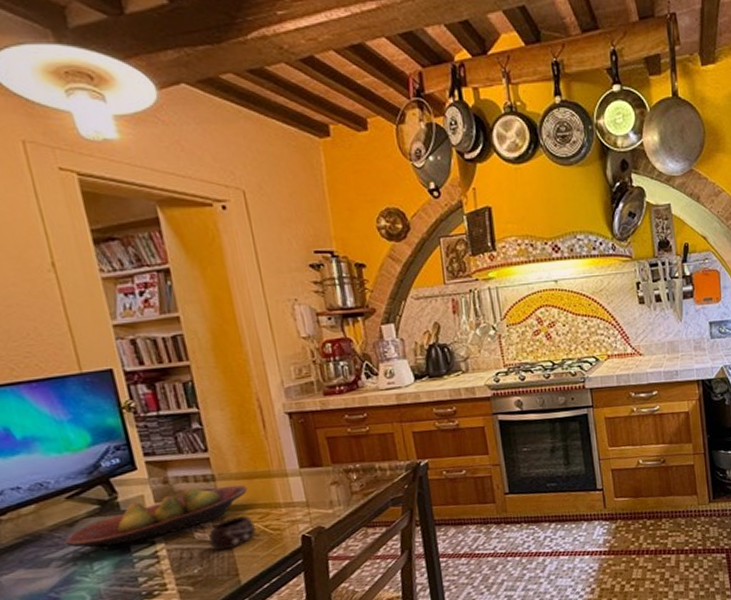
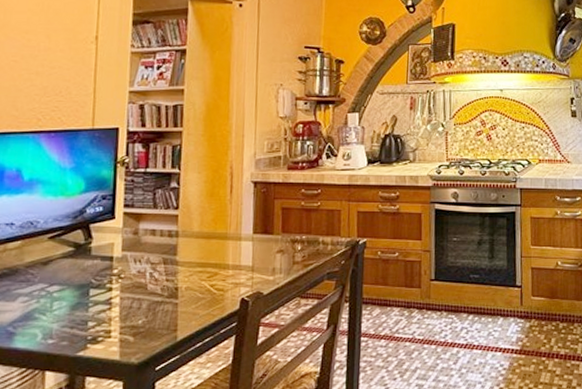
fruit bowl: present [65,485,247,552] -> none [36,241,203,293]
mug: present [208,515,257,551] -> none [158,273,203,304]

